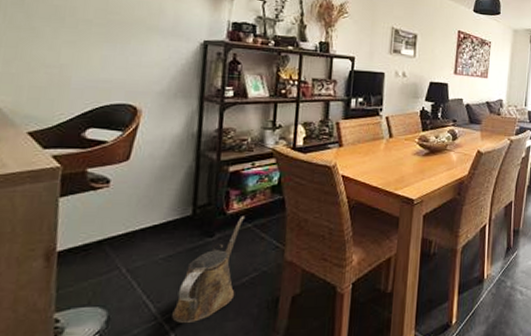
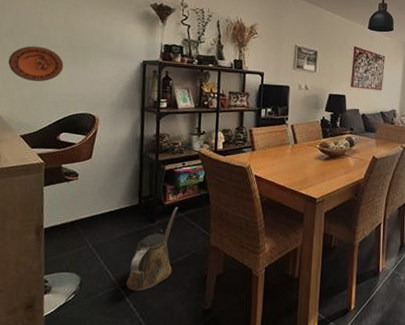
decorative plate: none [14,18,95,64] -> present [8,46,64,82]

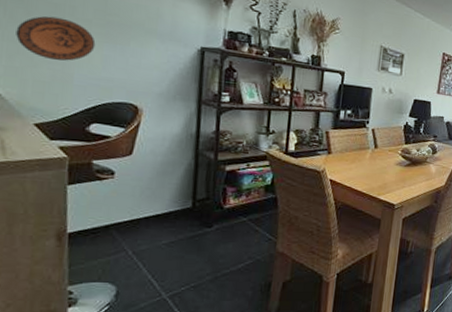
watering can: present [126,206,179,290] -> none [175,210,241,300]

